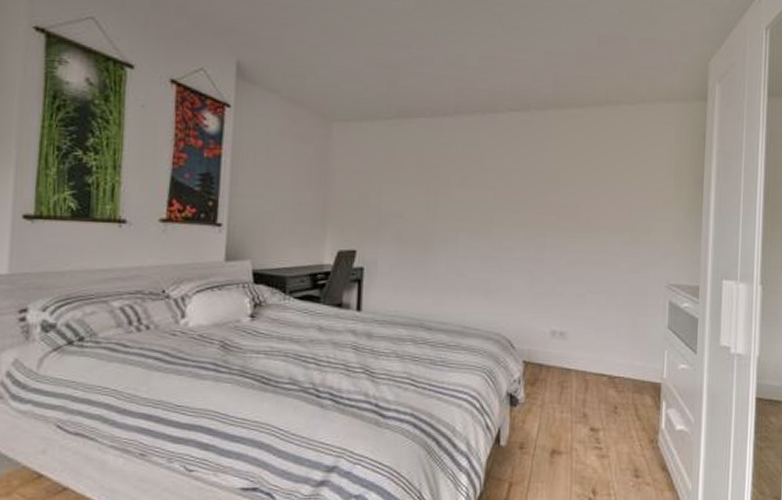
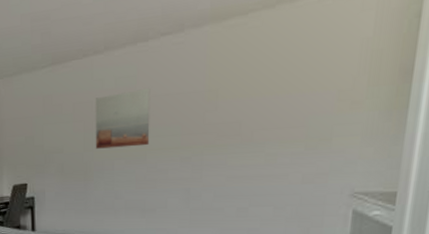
wall art: none [438,160,498,220] -> present [95,88,151,149]

